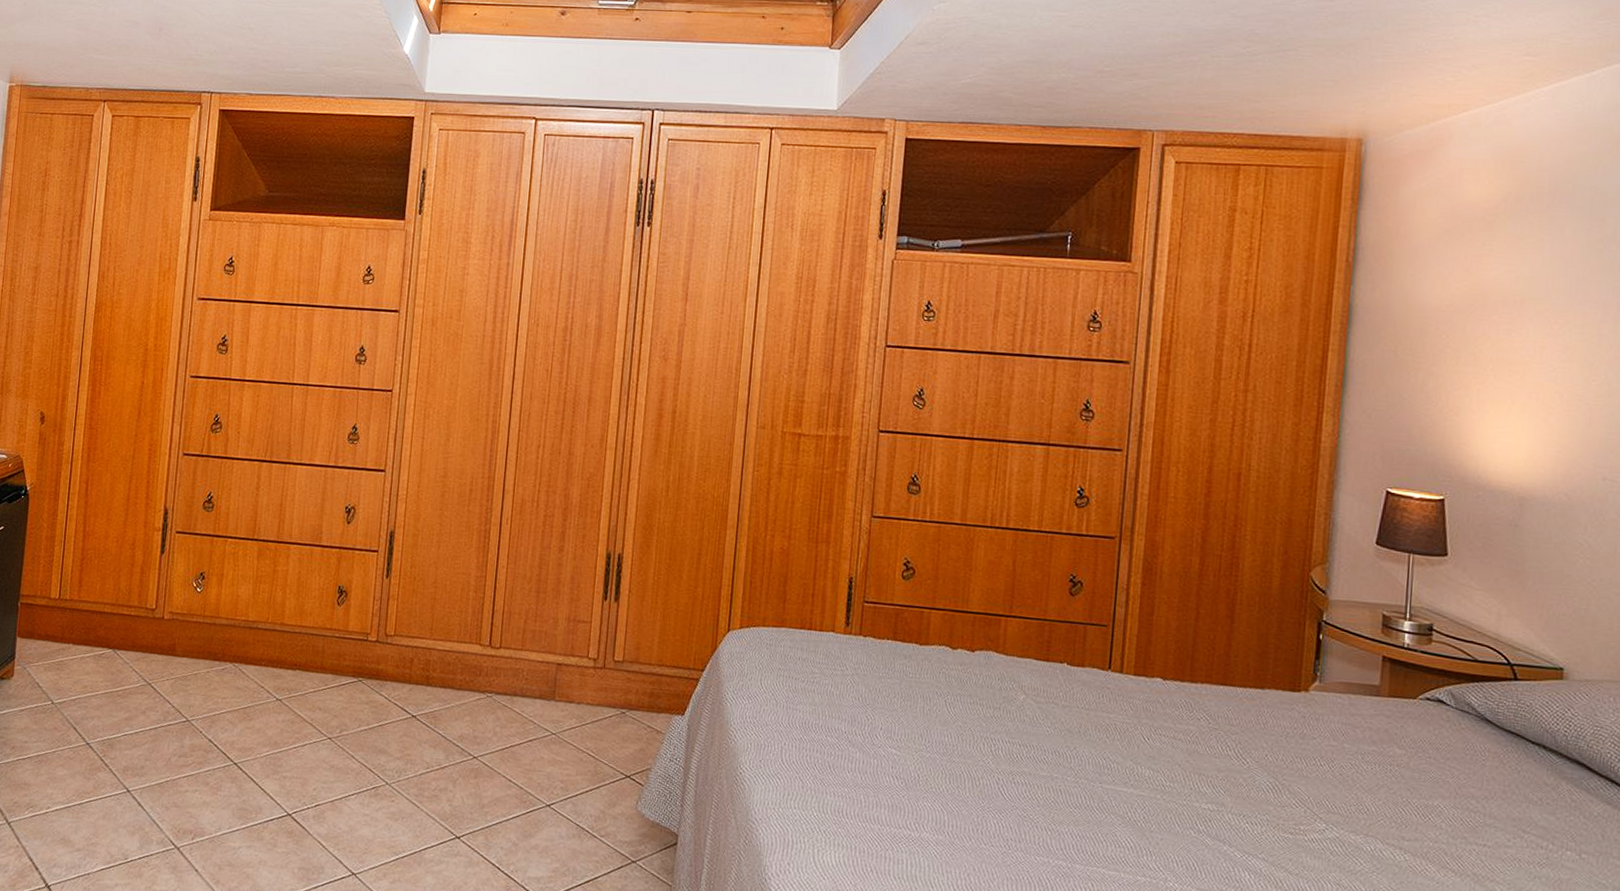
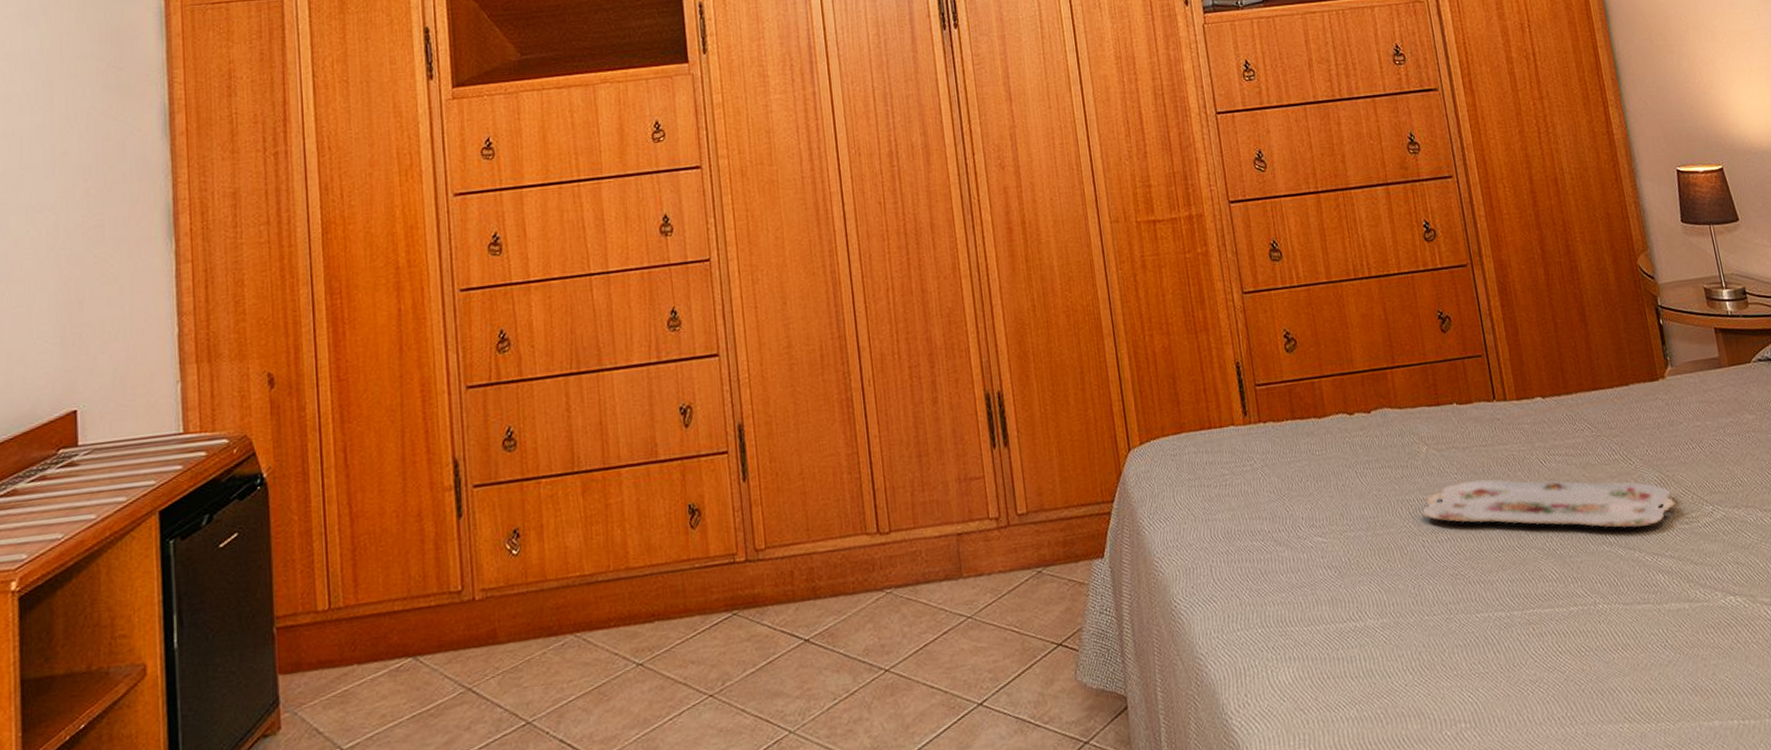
serving tray: none [1004,735,1284,826] -> present [1422,479,1676,529]

